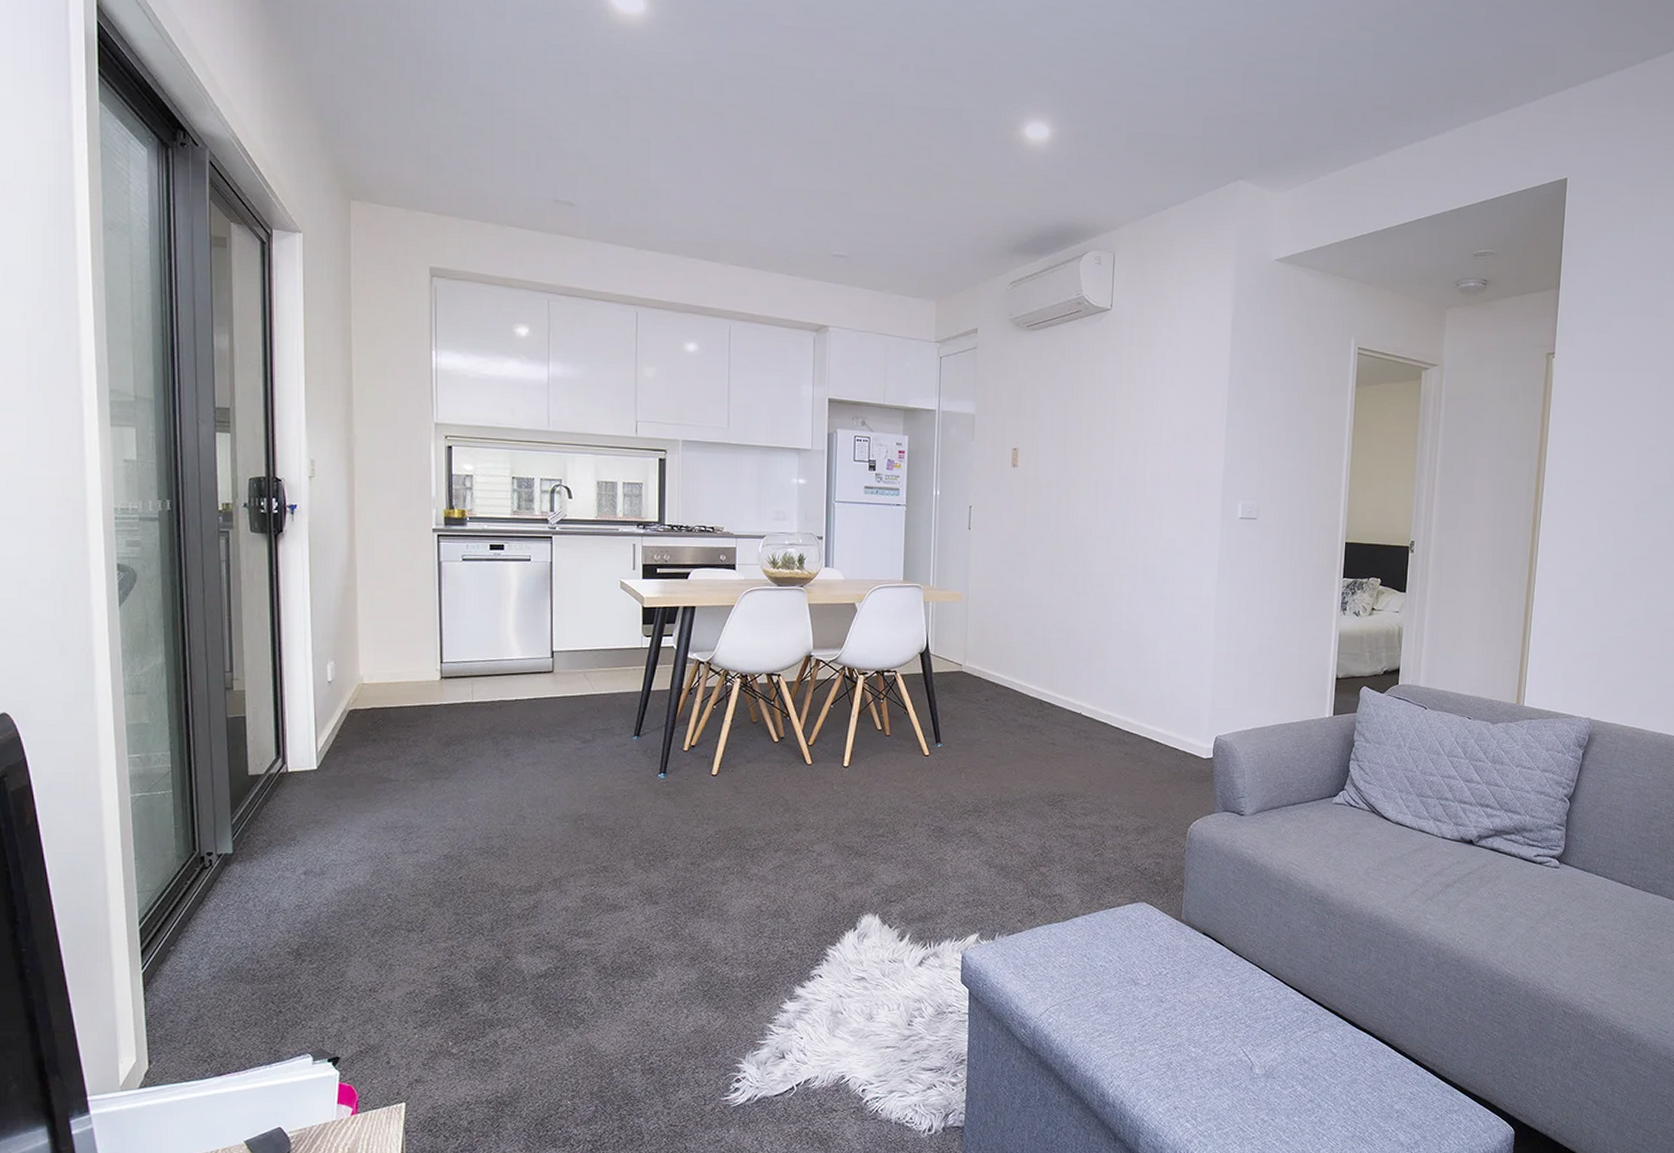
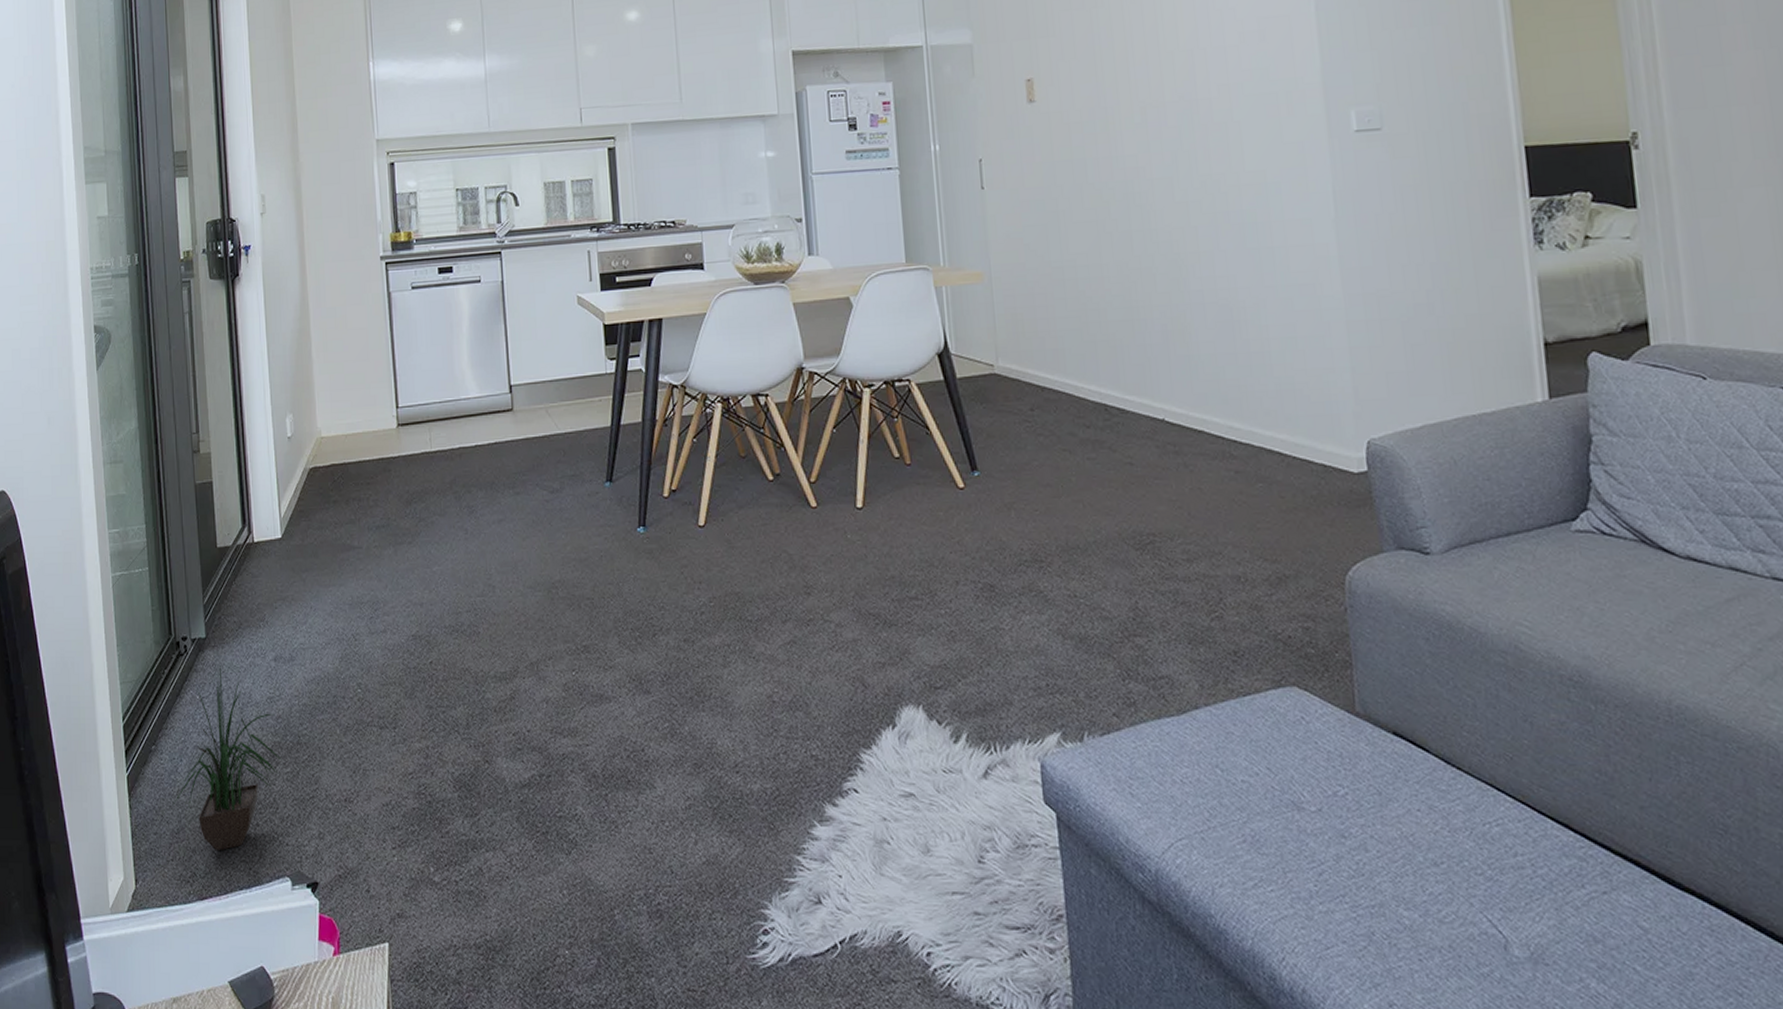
potted plant: none [191,878,308,1035] -> present [172,665,282,852]

